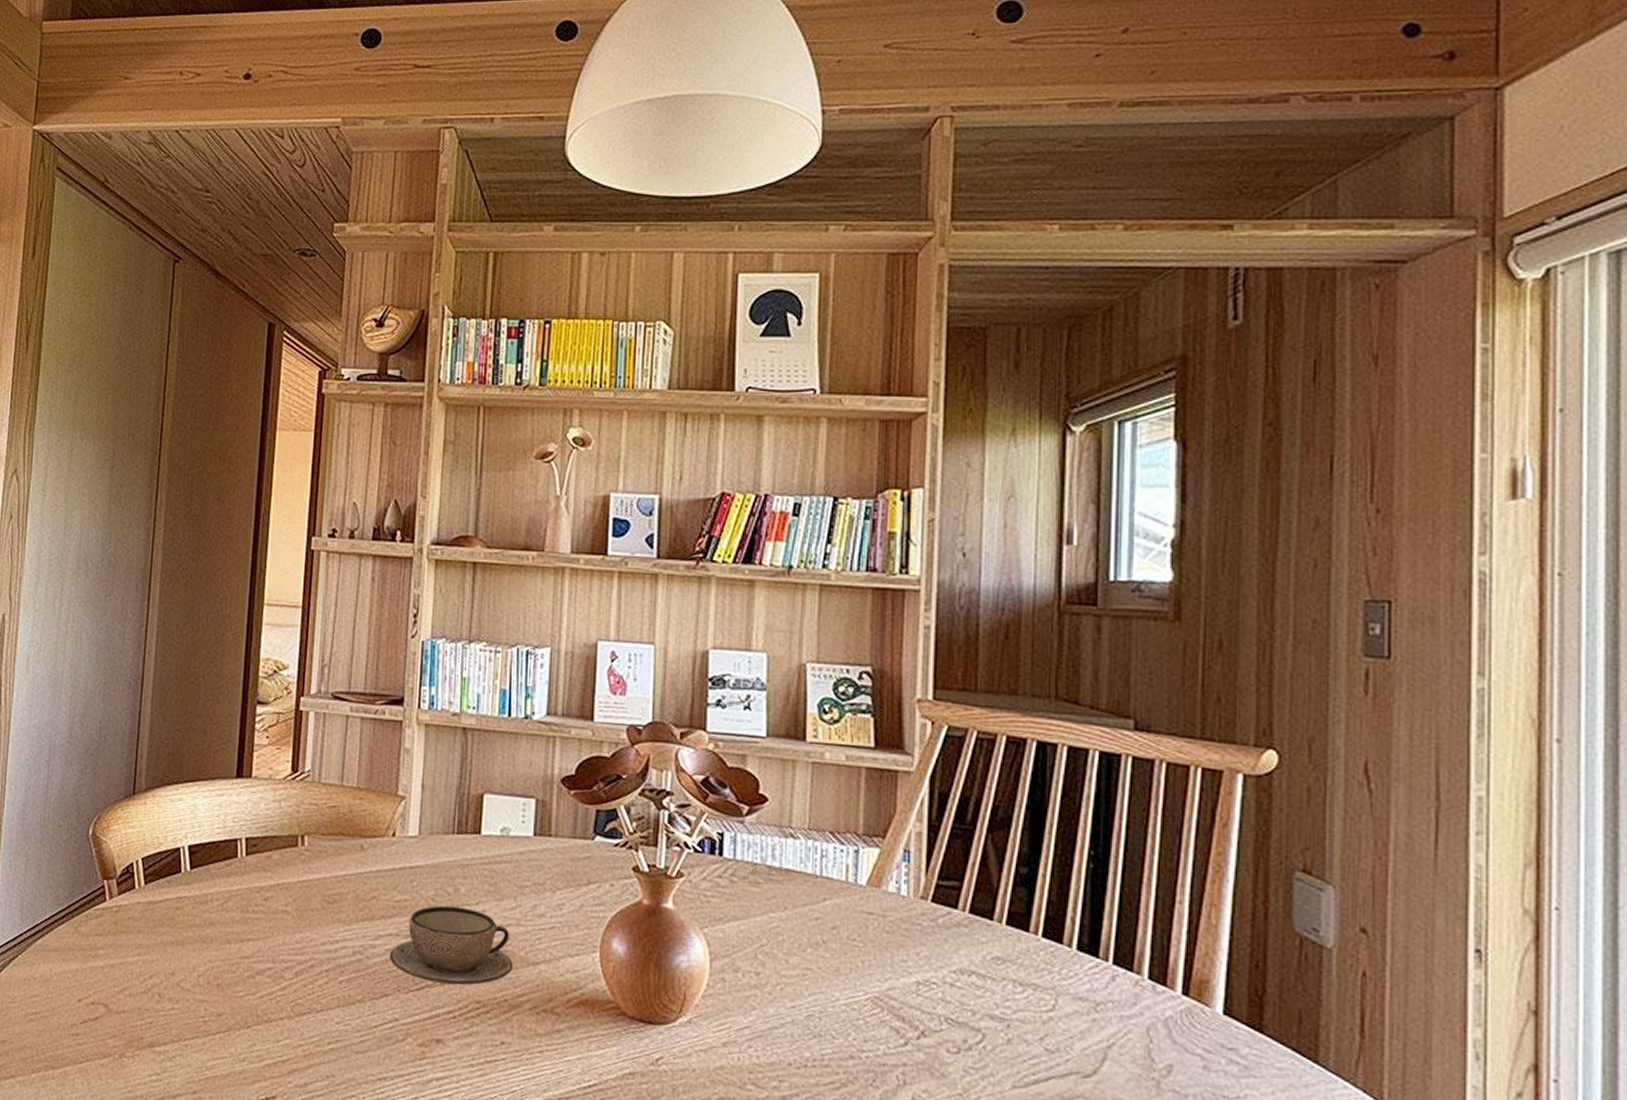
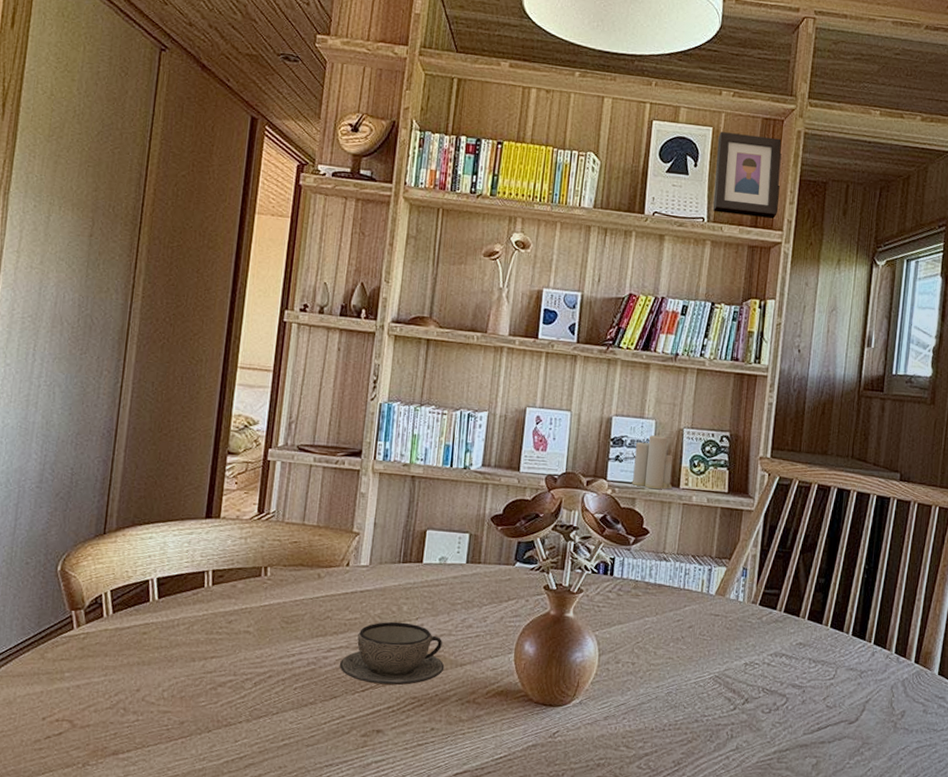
candle: none [740,666,797,744] -> present [631,430,674,490]
picture frame: none [826,277,918,382] -> present [712,132,782,219]

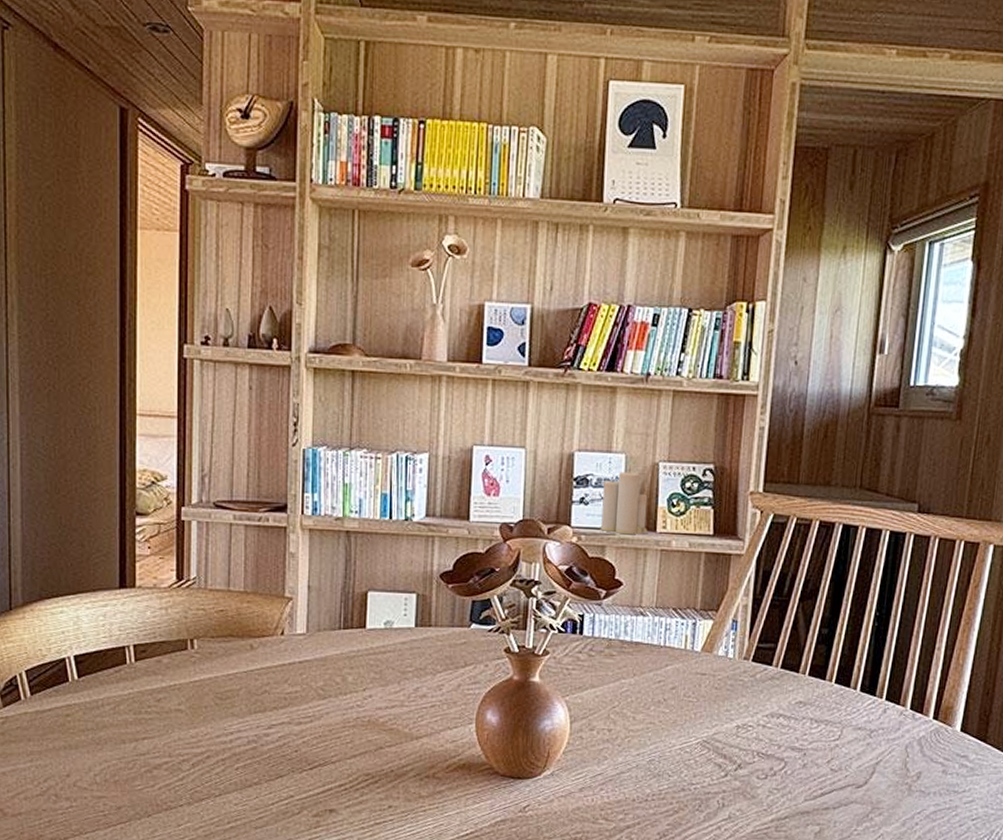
teacup: present [339,621,445,686] -> none [282,693,399,762]
picture frame: present [712,132,782,219] -> none [686,90,772,199]

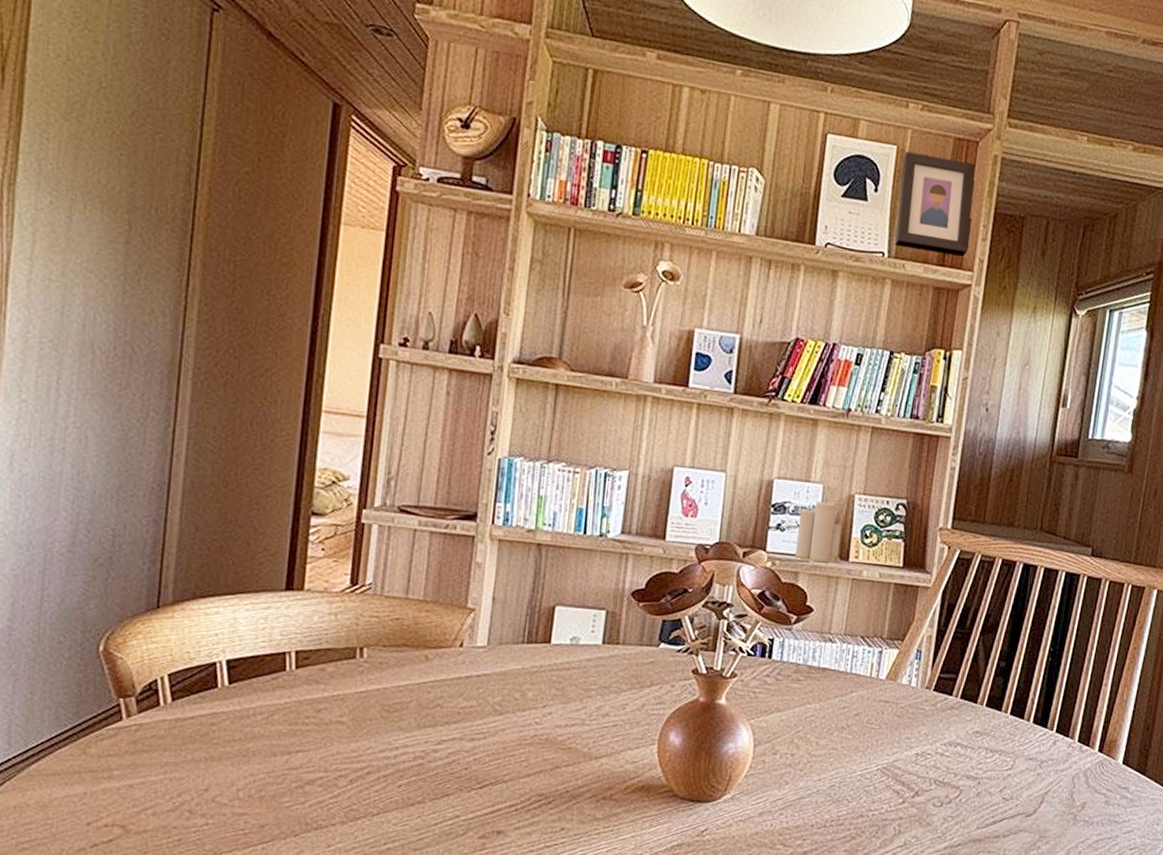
picture frame: none [686,90,772,199] -> present [894,151,976,257]

